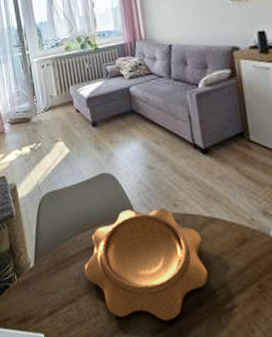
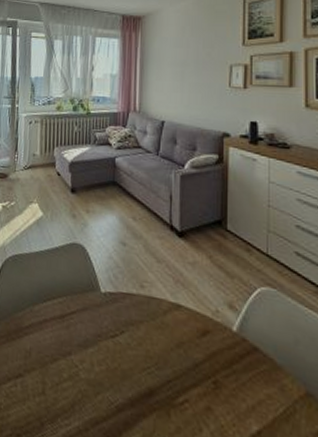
decorative bowl: present [84,207,208,321] -> none [36,284,164,409]

